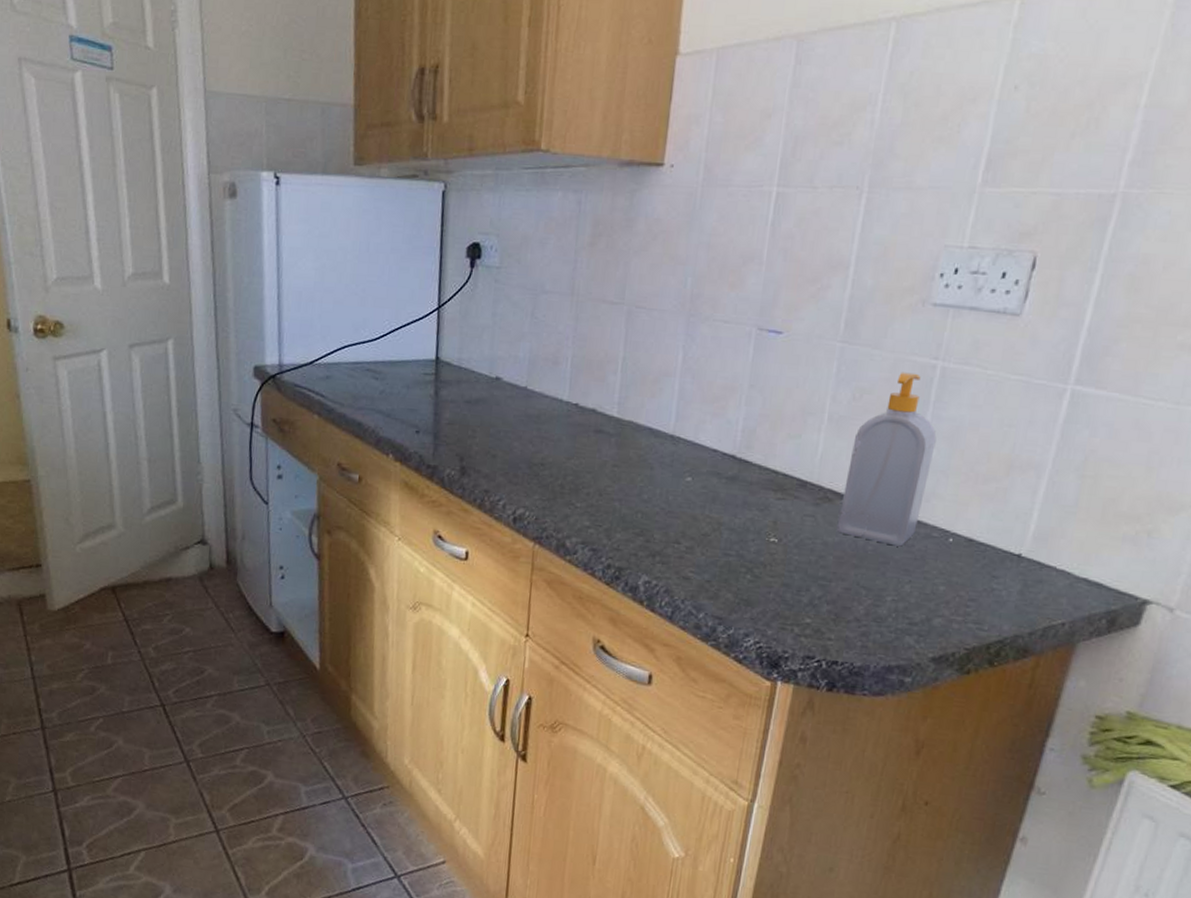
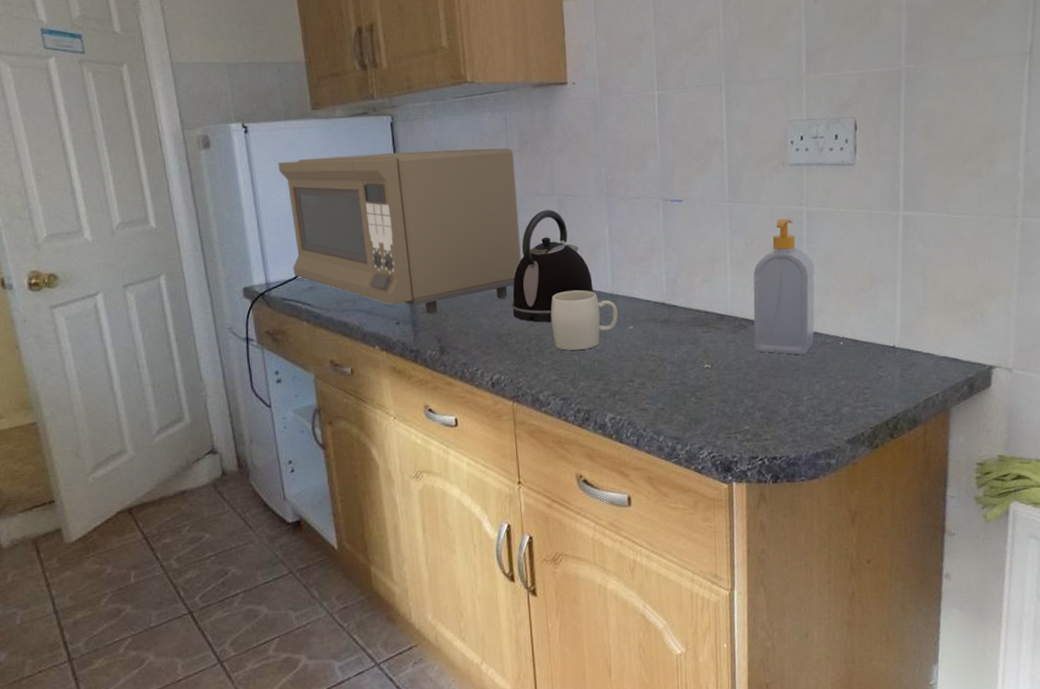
microwave: none [308,223,583,427] -> present [278,148,522,314]
kettle: none [550,321,652,458] -> present [511,210,593,322]
mug: none [593,423,677,497] -> present [550,290,619,351]

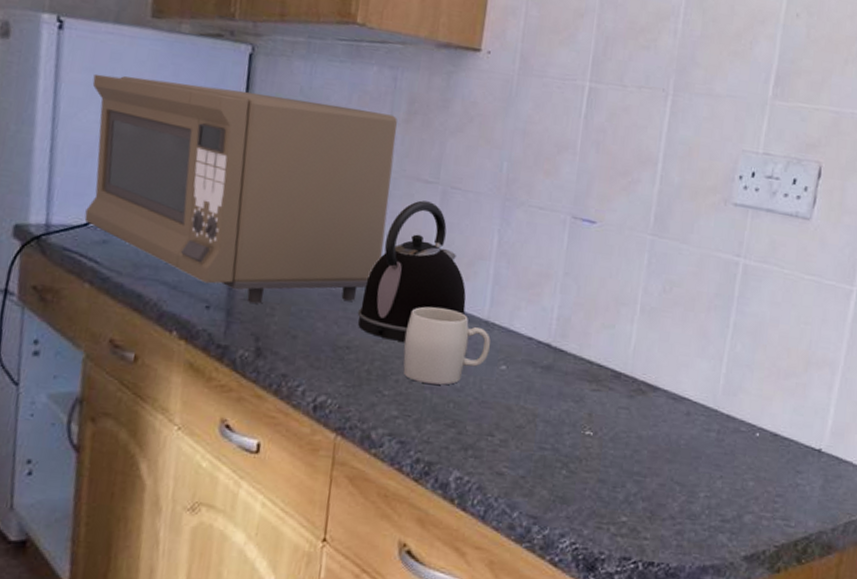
soap bottle: present [753,218,815,355] -> none [650,267,741,441]

